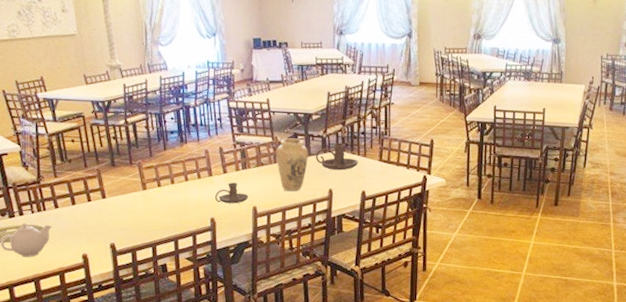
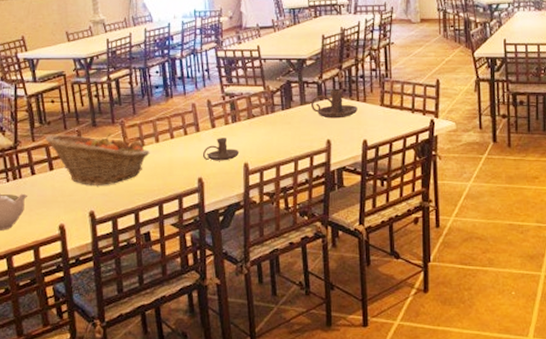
fruit basket: none [66,171,166,221] -> present [45,134,150,185]
vase: present [276,138,308,192] -> none [268,86,303,145]

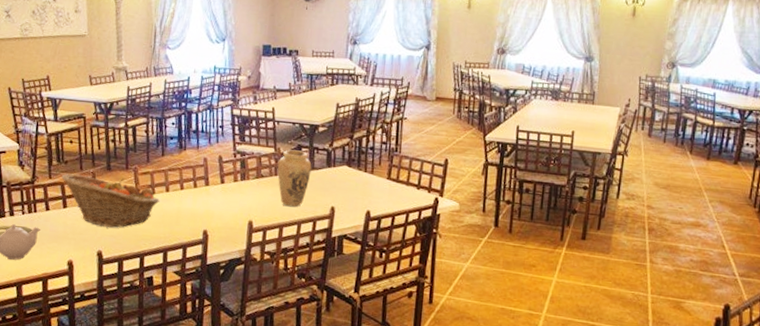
candle holder: present [203,138,240,161] -> none [210,194,246,217]
vase: none [268,86,303,145] -> present [277,149,312,207]
candle holder: present [312,88,358,119] -> none [319,157,365,188]

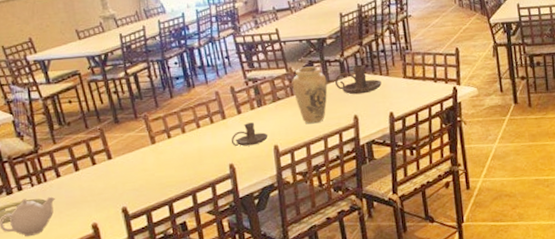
fruit basket: present [61,173,160,228] -> none [66,129,177,182]
candle holder: none [210,194,246,217] -> present [231,122,269,147]
candle holder: none [319,157,365,188] -> present [335,64,382,95]

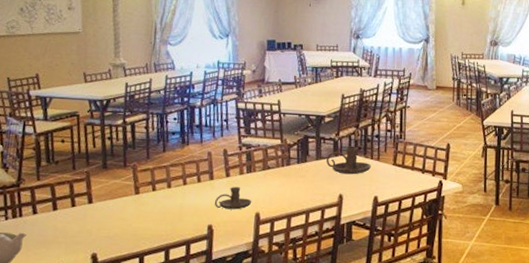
vase: present [291,66,328,124] -> none [284,140,319,197]

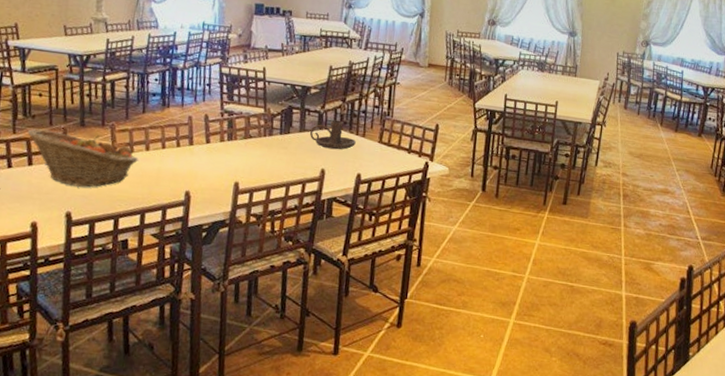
fruit basket: none [51,174,161,228] -> present [27,128,138,187]
candle holder: present [215,187,252,210] -> none [193,154,232,178]

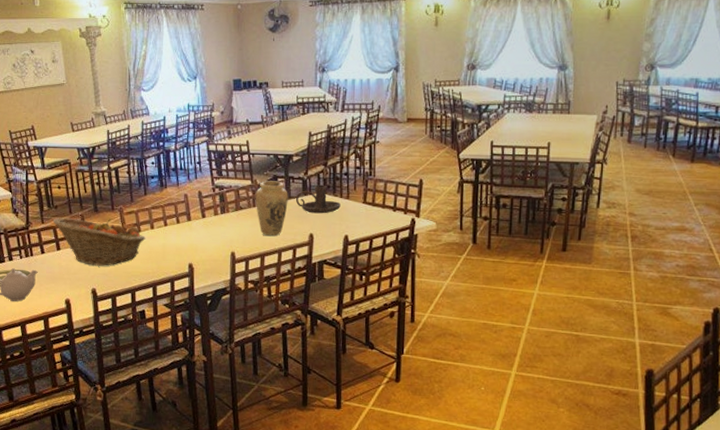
vase: none [266,110,303,169] -> present [255,181,288,237]

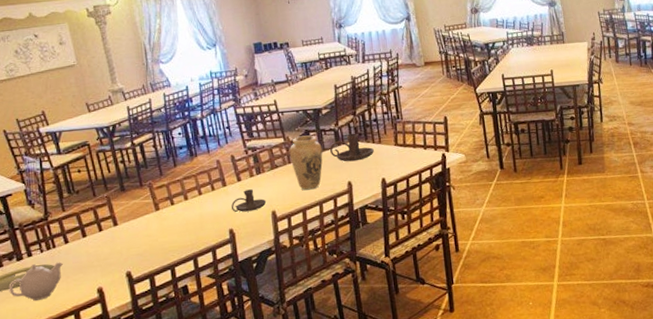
fruit basket: present [52,217,145,266] -> none [75,196,180,248]
candle holder: none [194,227,227,249] -> present [231,189,267,212]

